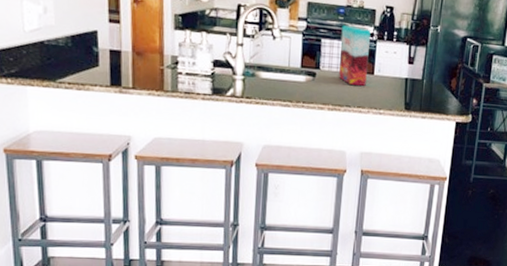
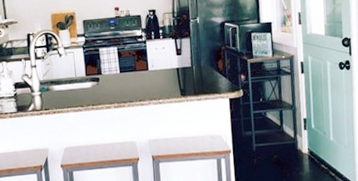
cereal box: present [338,25,371,86] -> none [114,32,143,83]

